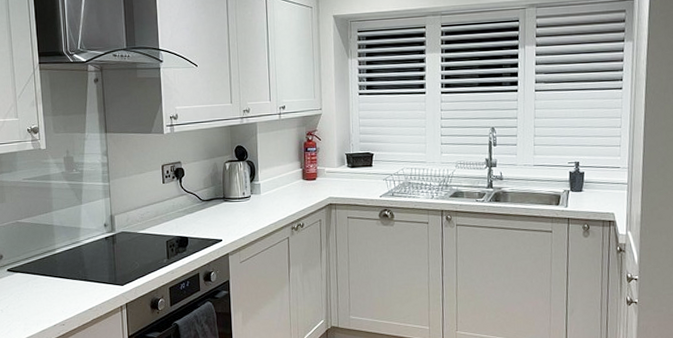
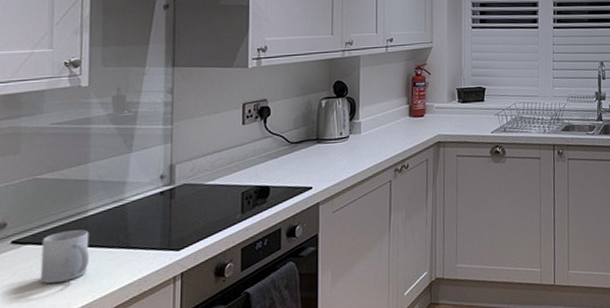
mug: none [27,264,61,304] -> present [40,229,90,284]

